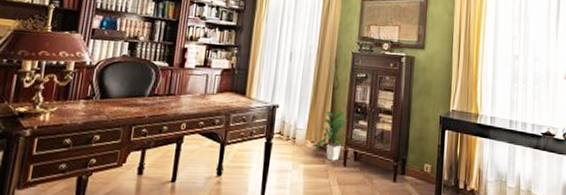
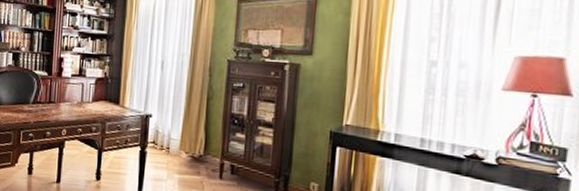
indoor plant: present [315,110,348,161] -> none [189,121,224,173]

